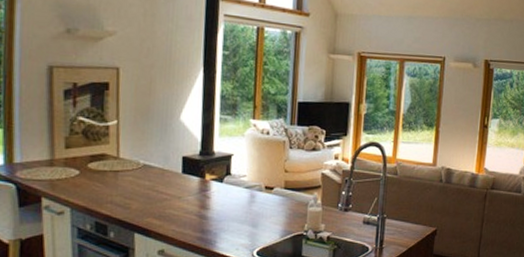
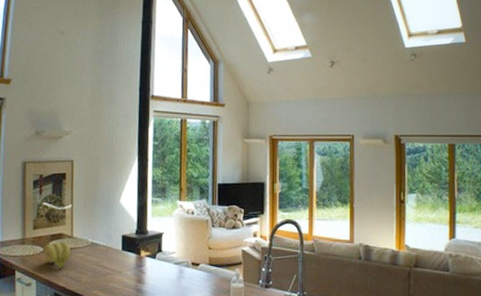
banana bunch: none [80,163,118,196] -> present [43,241,72,270]

